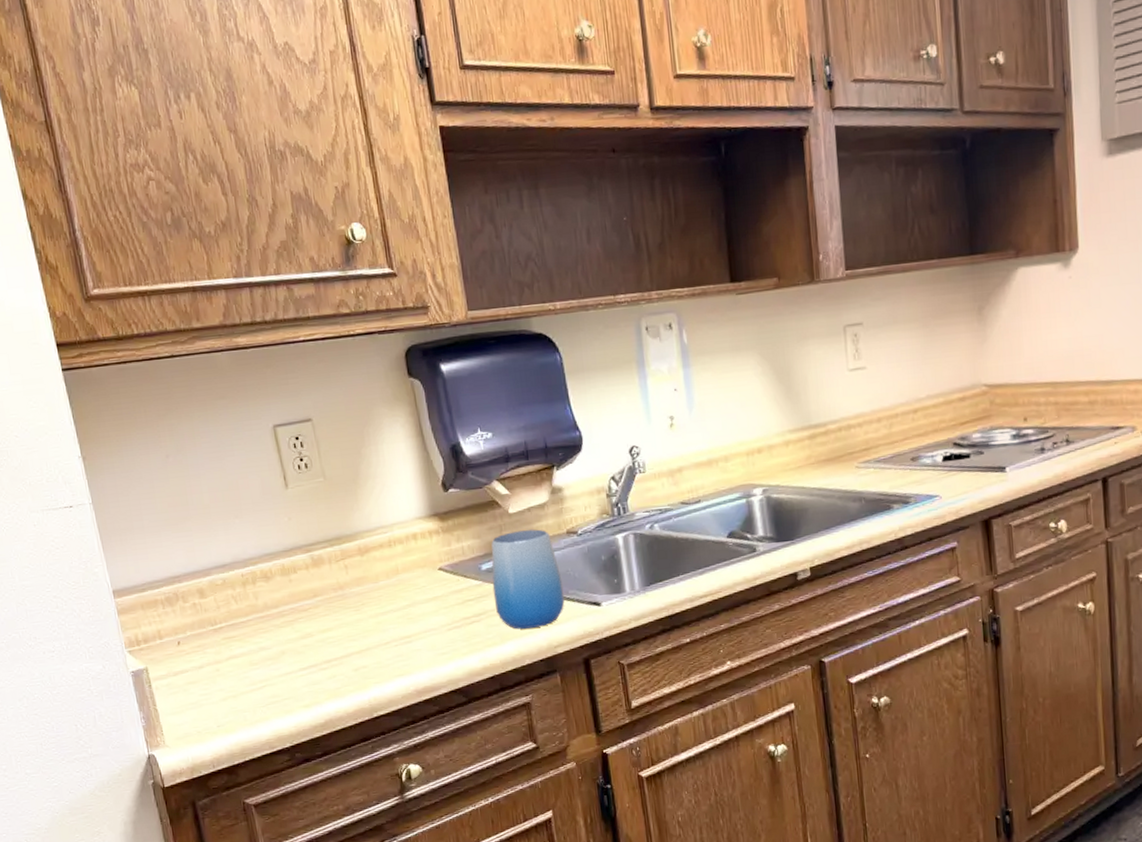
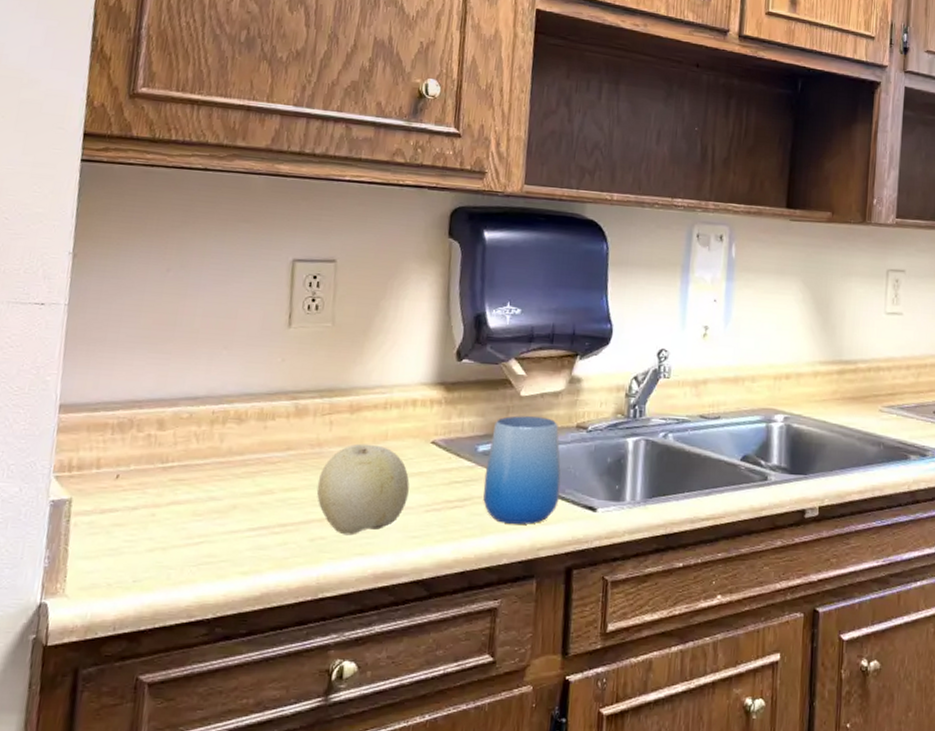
fruit: none [347,580,430,662] -> present [316,443,410,536]

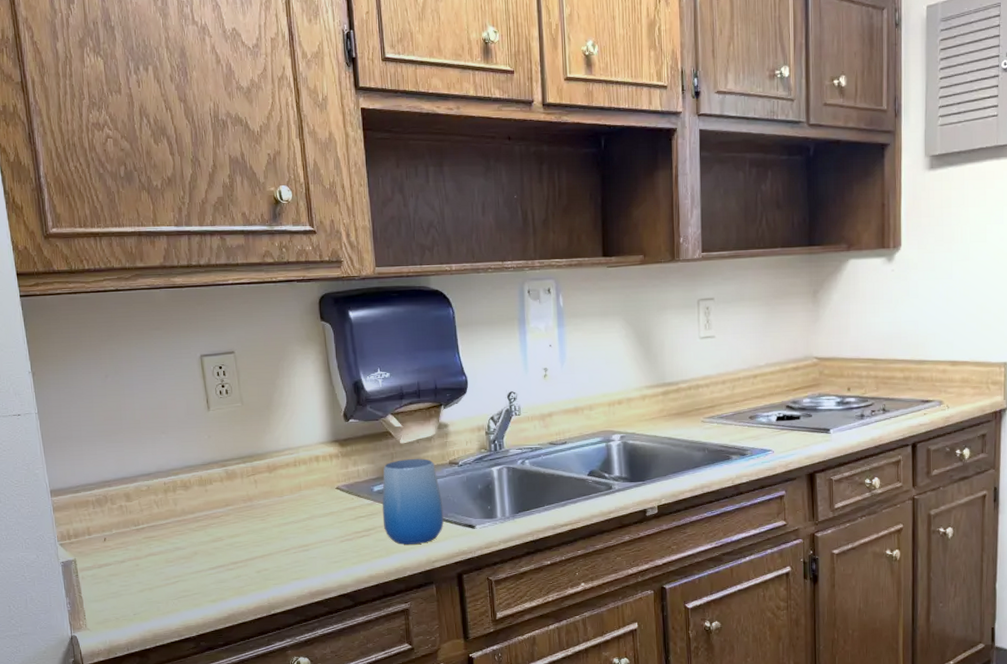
fruit: present [316,443,410,536] -> none [254,495,325,566]

